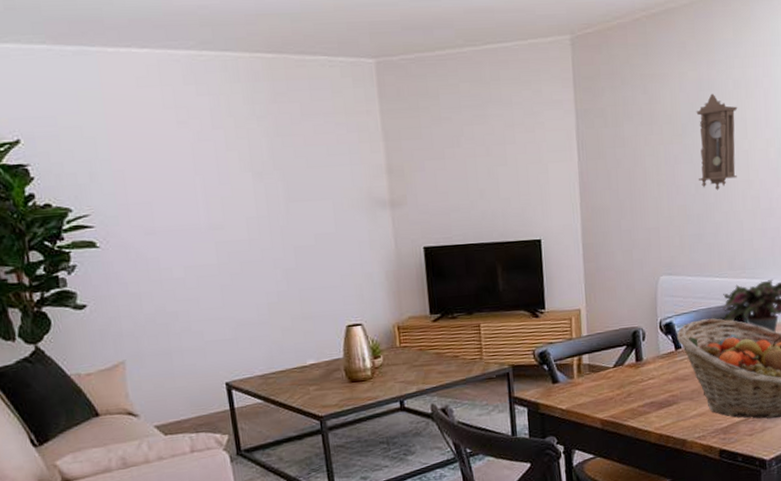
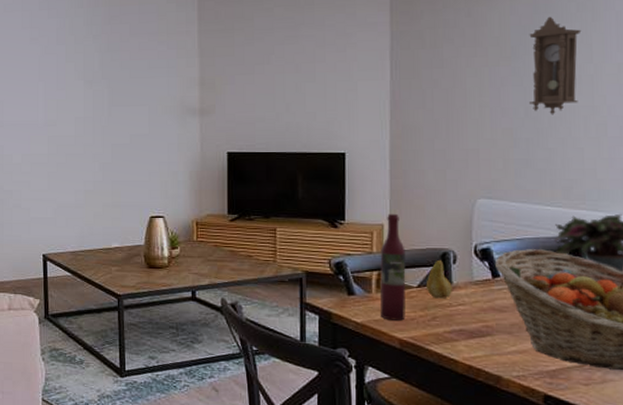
wine bottle: none [579,297,605,403] -> present [380,213,406,321]
fruit: none [620,338,643,376] -> present [425,259,452,299]

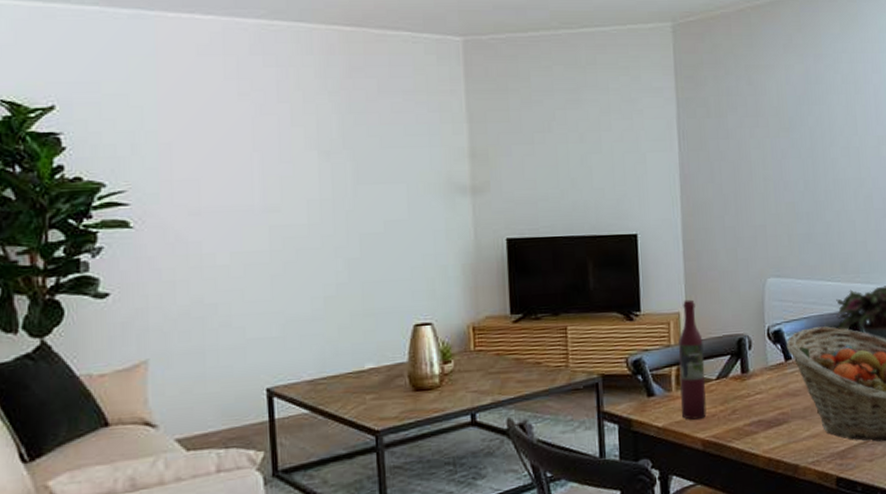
fruit: present [425,259,452,299] -> none [724,346,750,390]
pendulum clock: present [529,16,582,115] -> none [803,87,848,188]

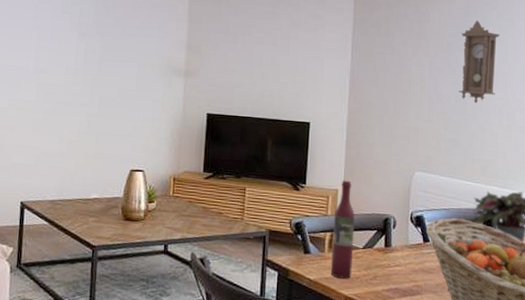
pendulum clock: none [803,87,848,188] -> present [459,20,500,104]

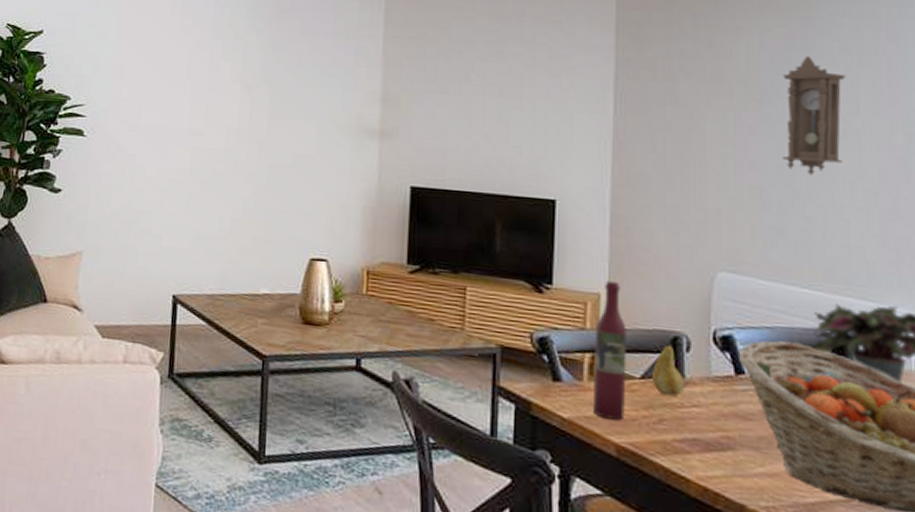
fruit: none [370,224,391,260] -> present [651,345,684,397]

